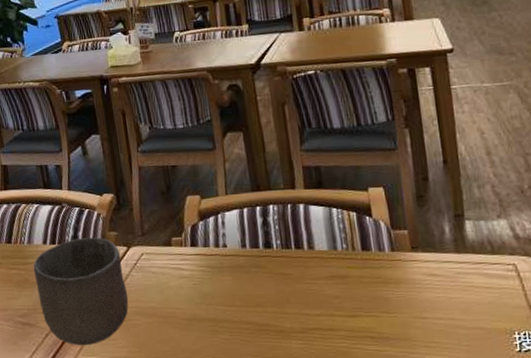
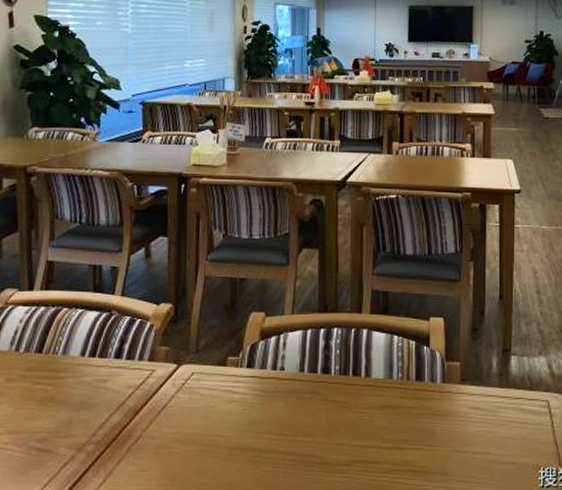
bowl: present [33,237,129,346] -> none [63,350,170,477]

